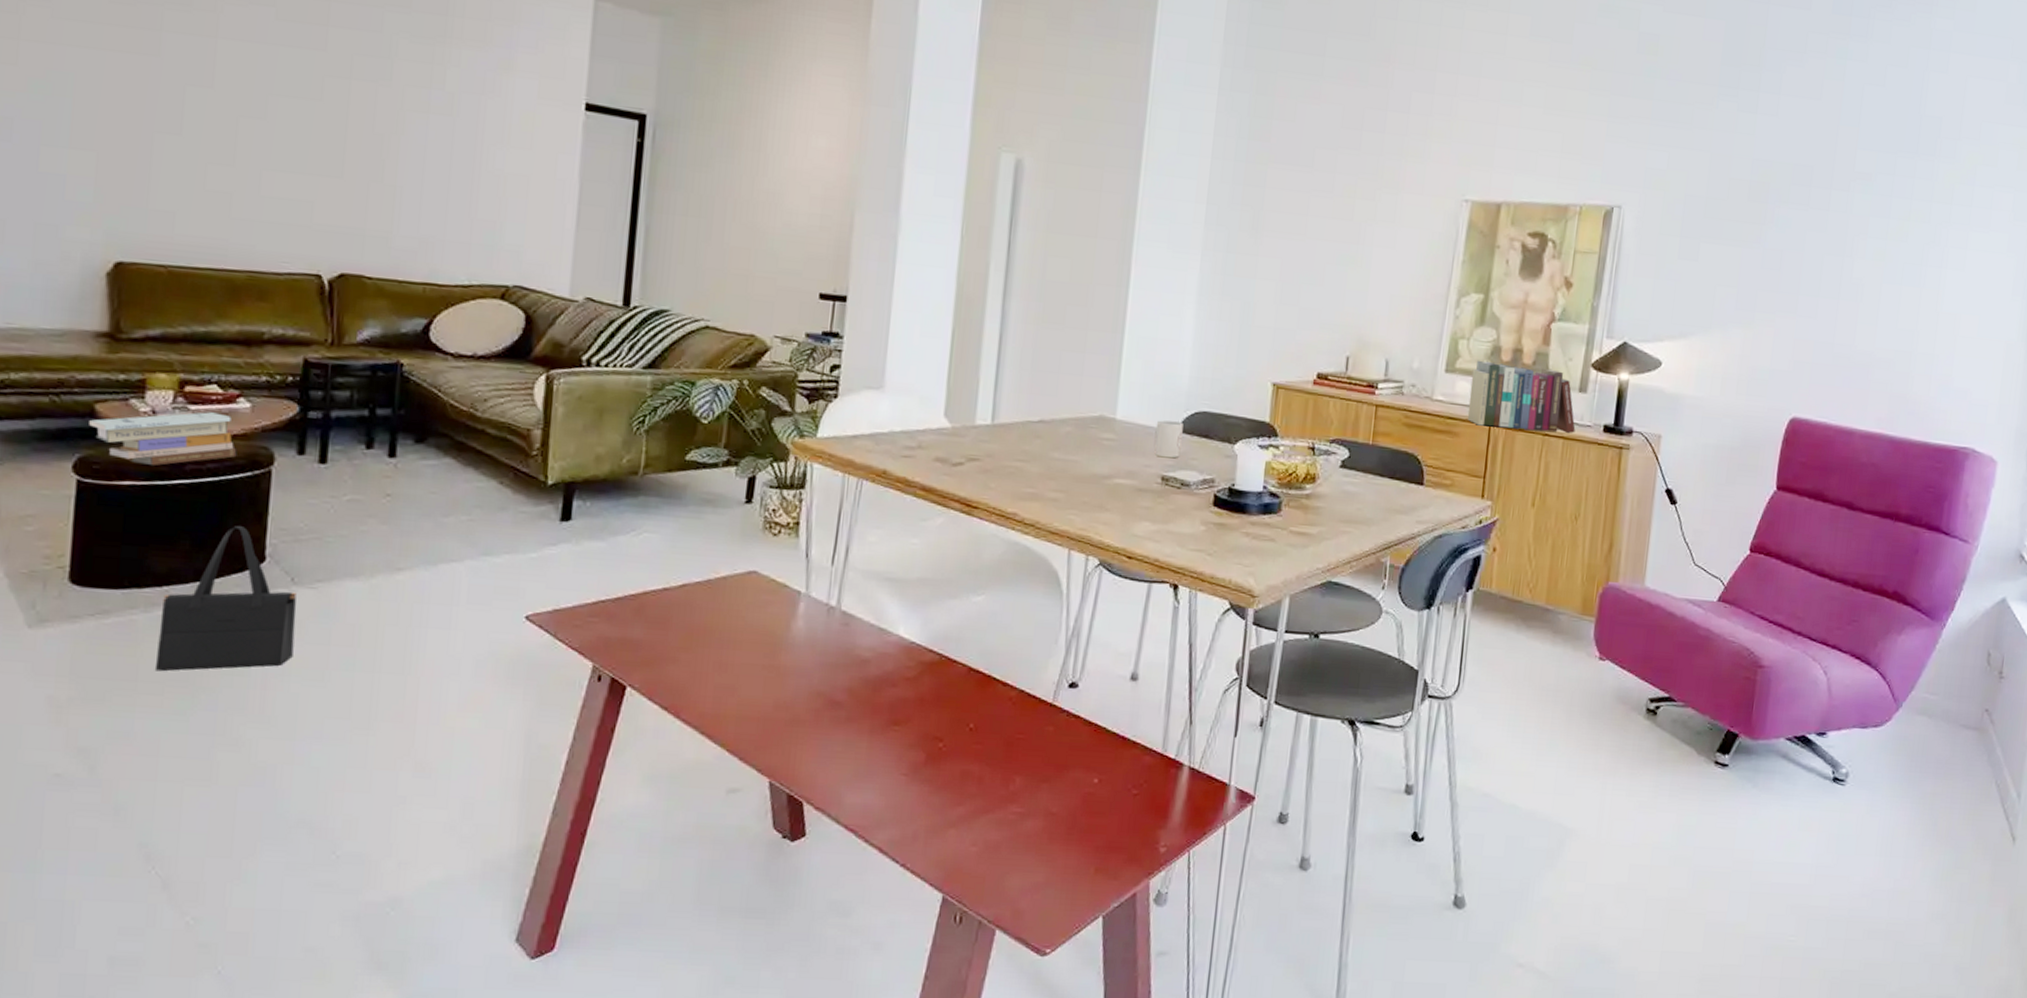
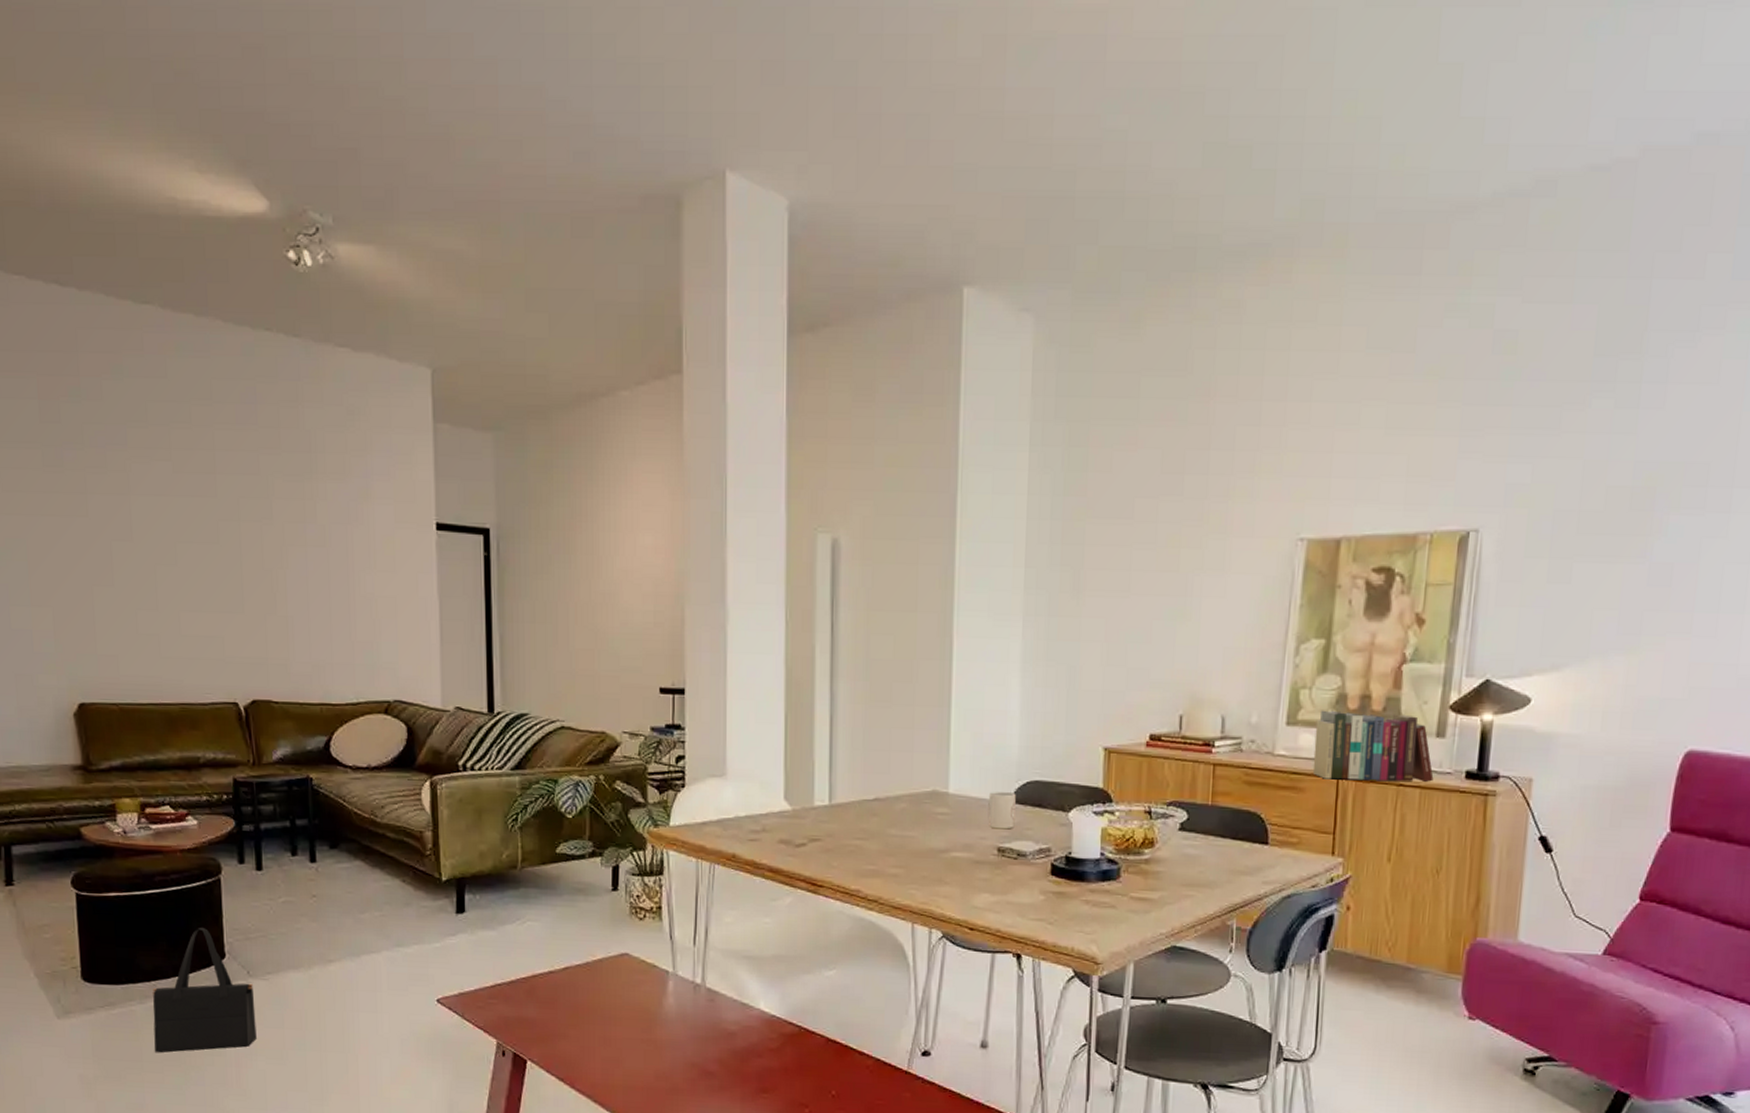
books: present [89,412,237,467] -> none [78,830,192,879]

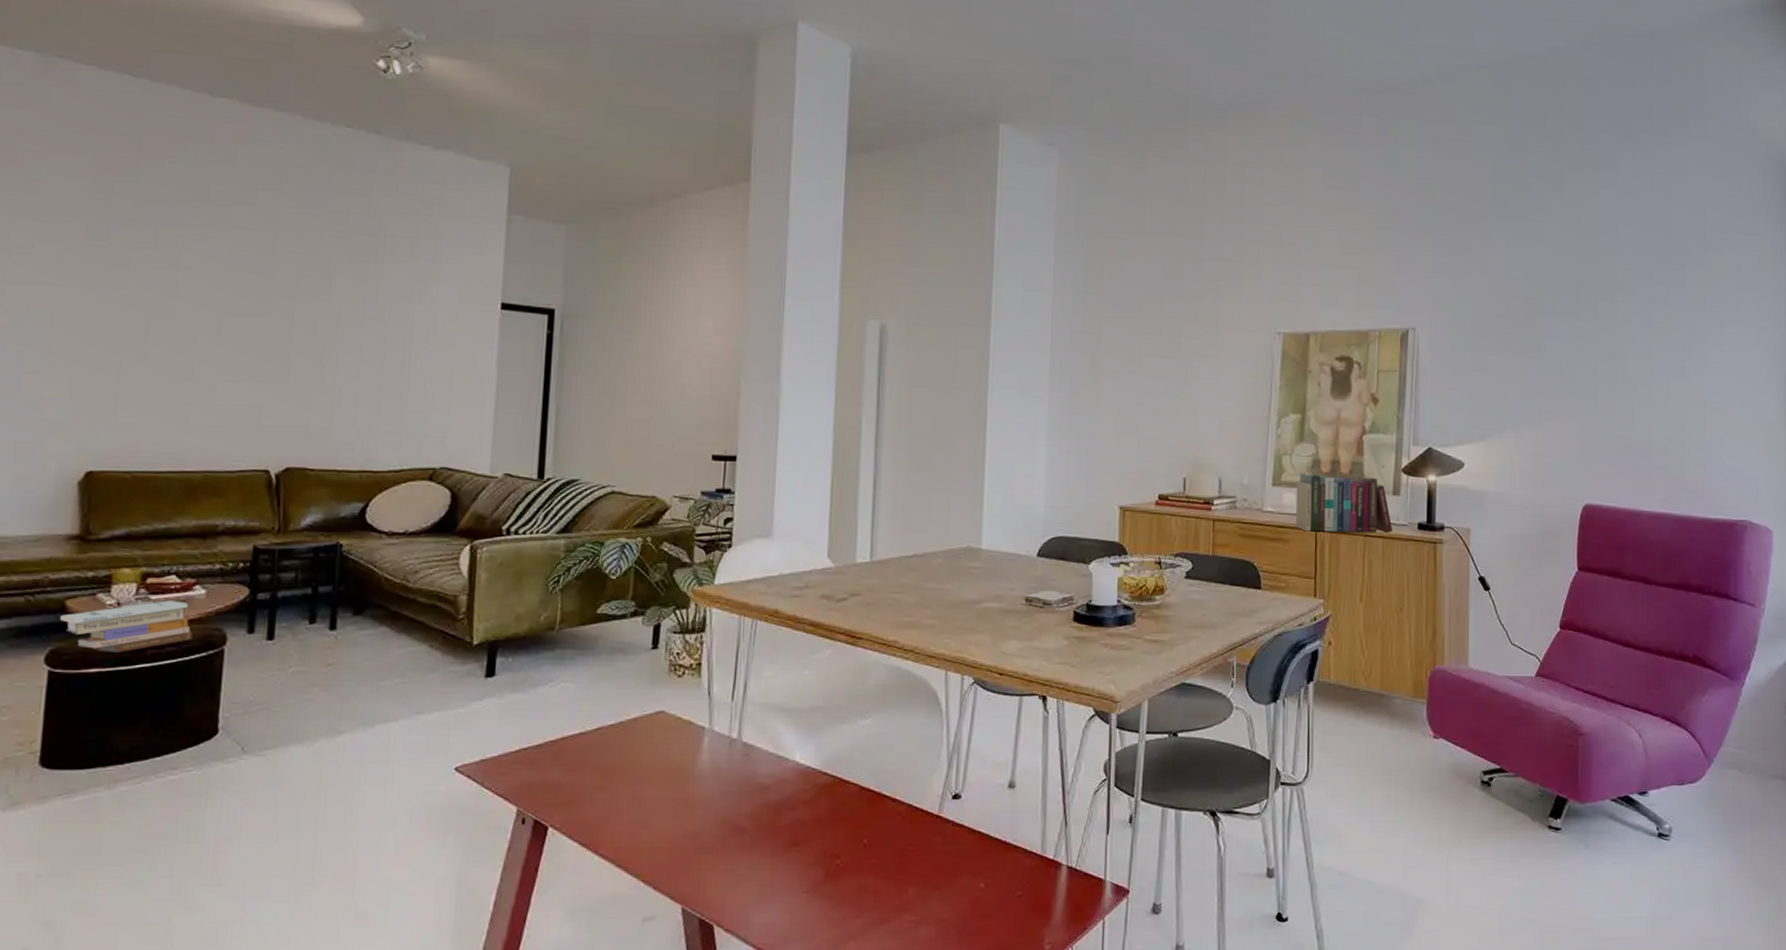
books: none [78,830,192,879] -> present [60,600,194,654]
tote bag: present [152,928,257,1053] -> none [117,703,247,844]
mug: present [988,792,1017,830] -> none [1017,547,1043,581]

